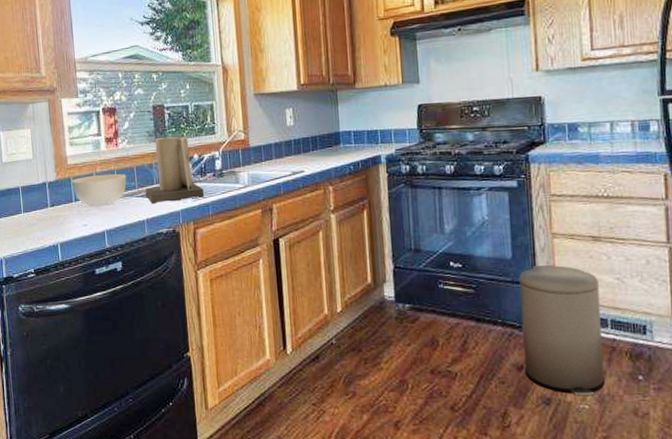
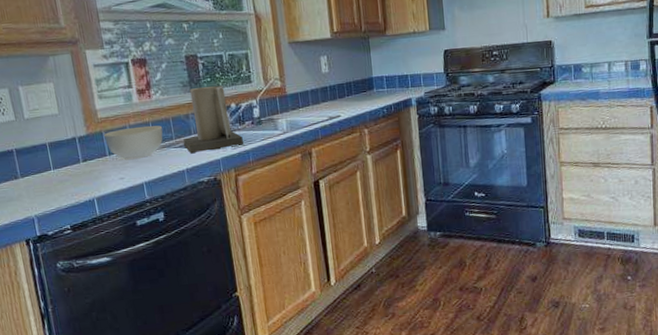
pedal bin: present [519,265,604,396] -> none [533,189,601,298]

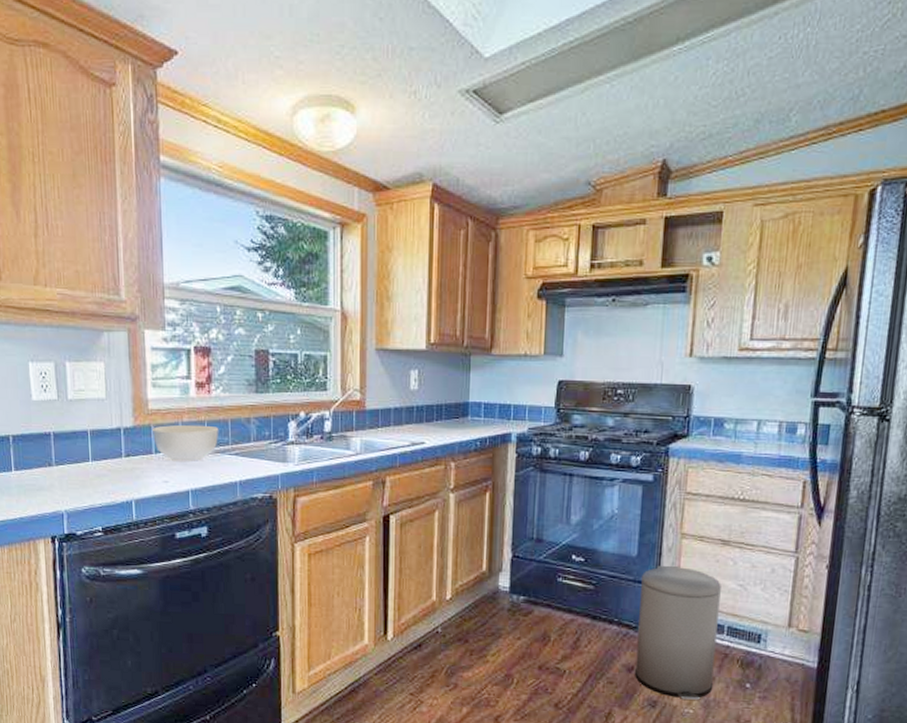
paper towel roll: present [183,86,244,154] -> none [239,389,308,464]
pedal bin: none [533,189,601,298] -> present [635,566,721,701]

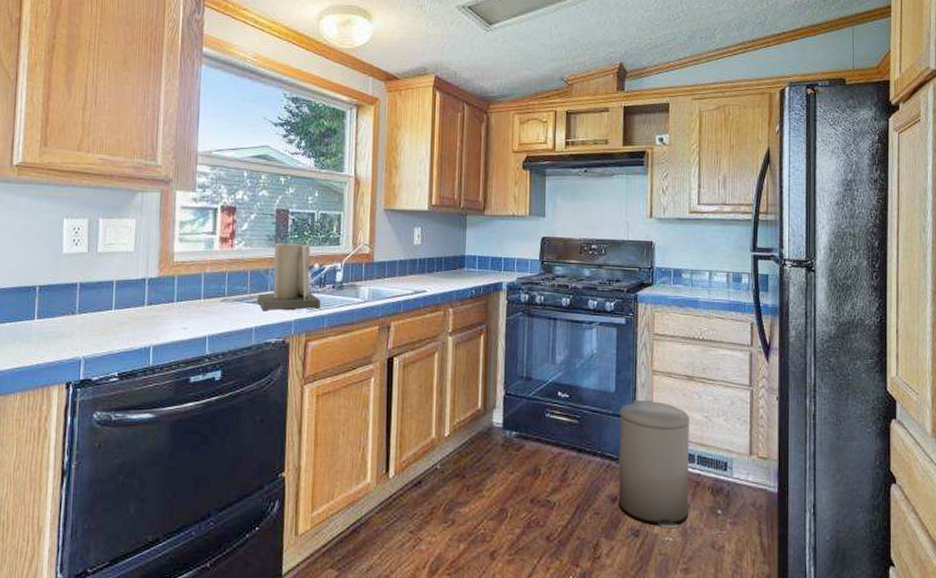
bowl: present [151,424,219,463] -> none [175,275,239,310]
paper towel roll: none [239,389,308,464] -> present [257,243,320,311]

